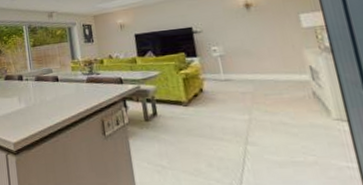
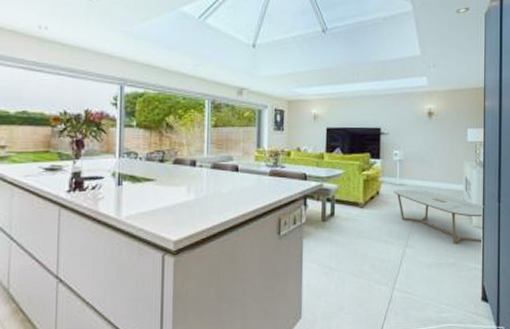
coffee table: none [220,83,351,141] -> present [394,190,484,245]

